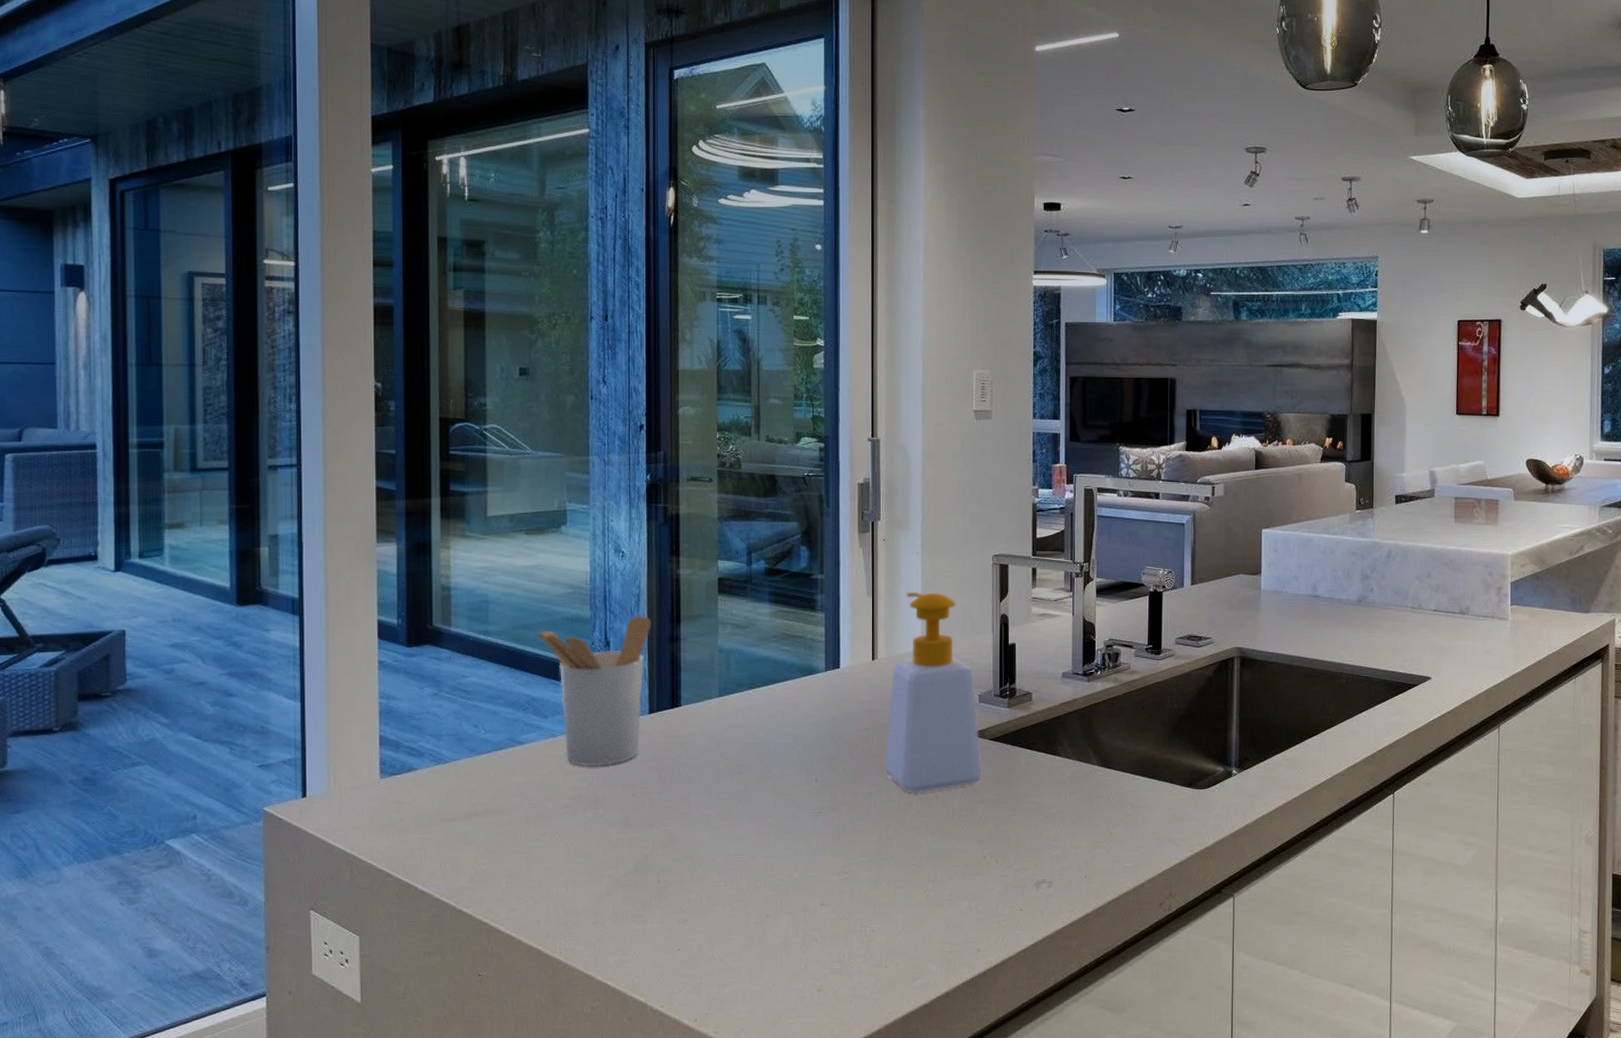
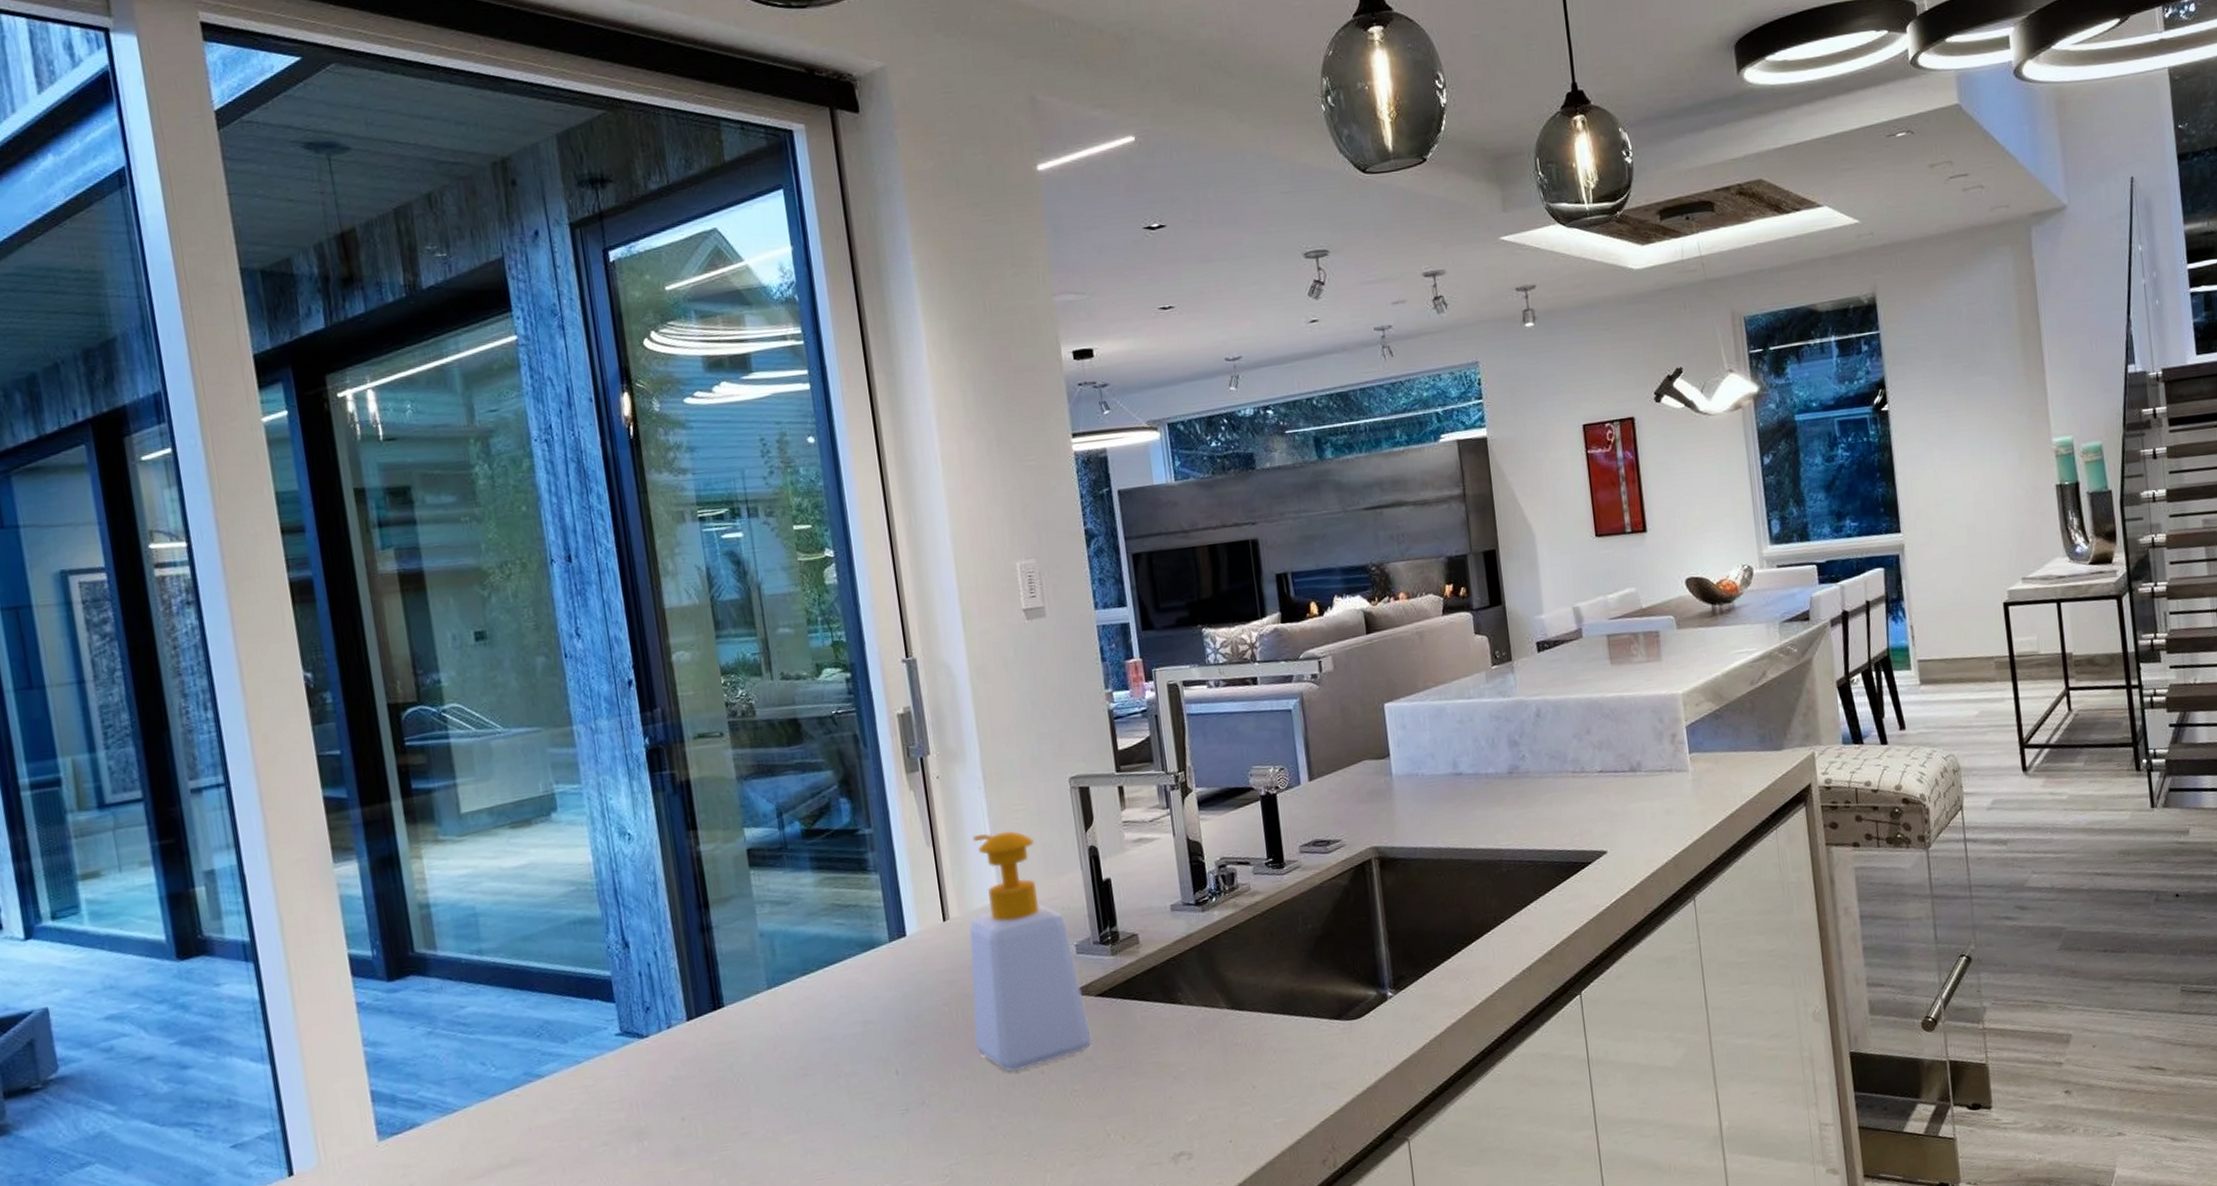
utensil holder: present [537,615,651,767] -> none [541,905,682,1094]

